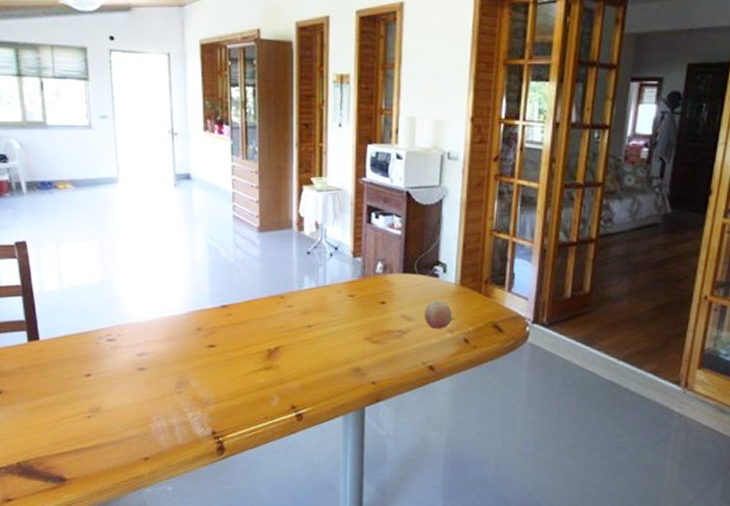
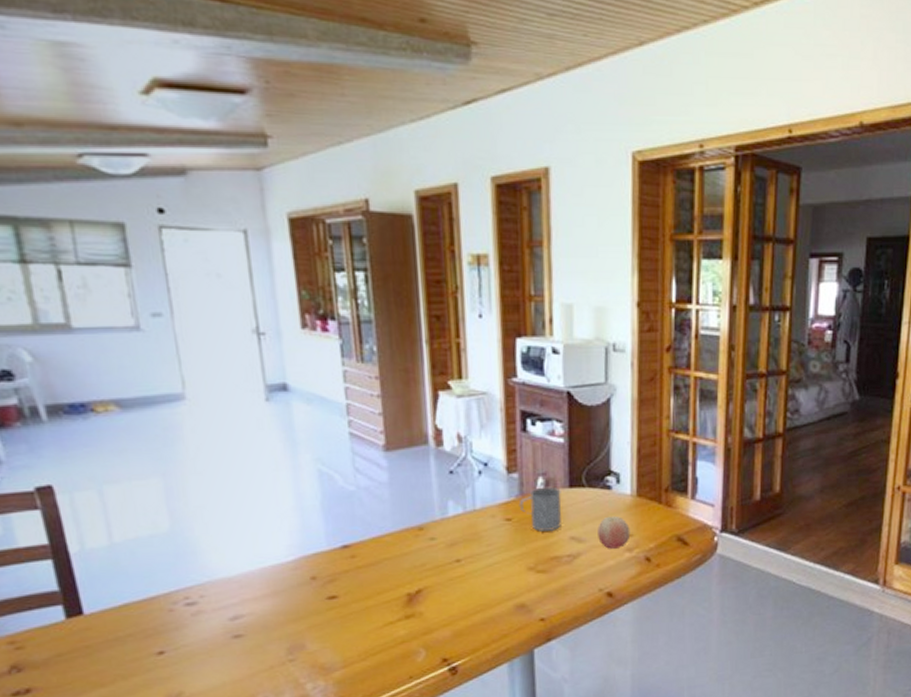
mug: none [360,271,396,310] -> present [519,486,562,532]

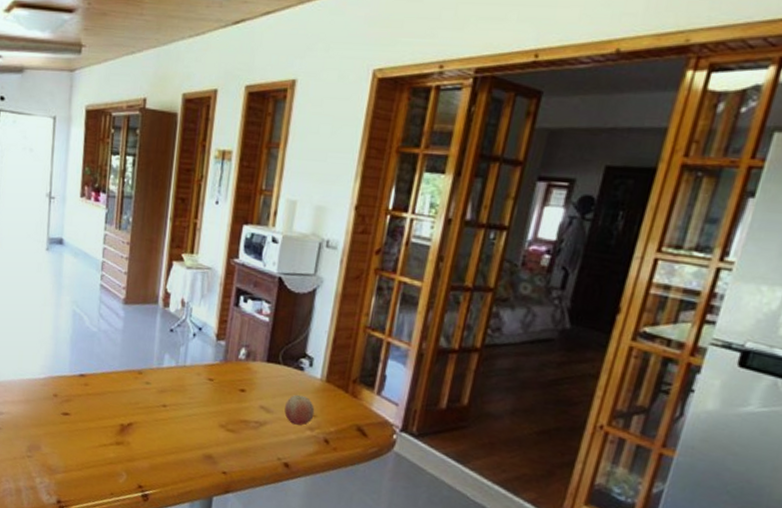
mug: present [519,486,562,532] -> none [221,357,259,398]

